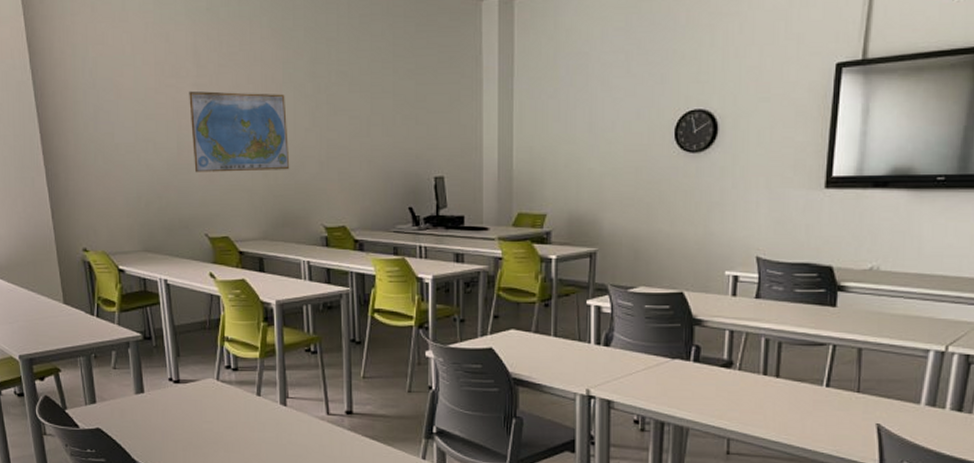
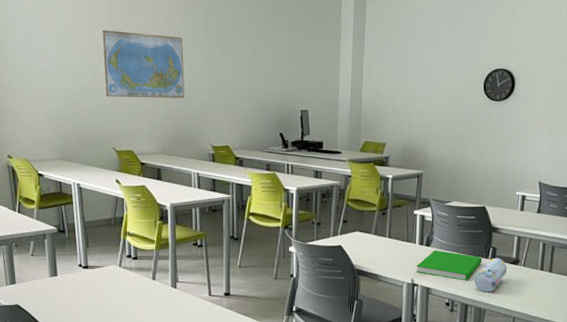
book: none [593,351,682,391] -> present [416,250,482,281]
pencil case: none [671,359,717,406] -> present [473,257,508,292]

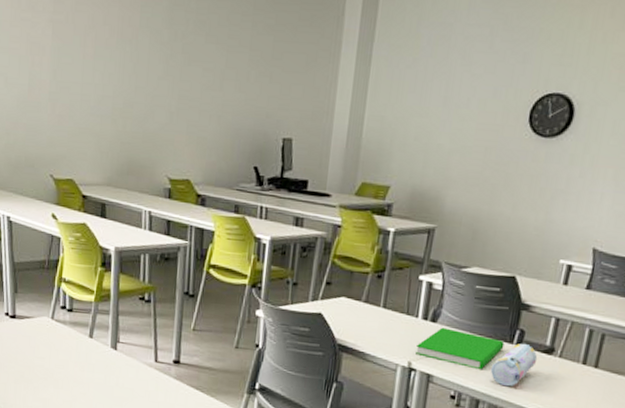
world map: present [102,29,185,99] -> none [43,26,141,117]

